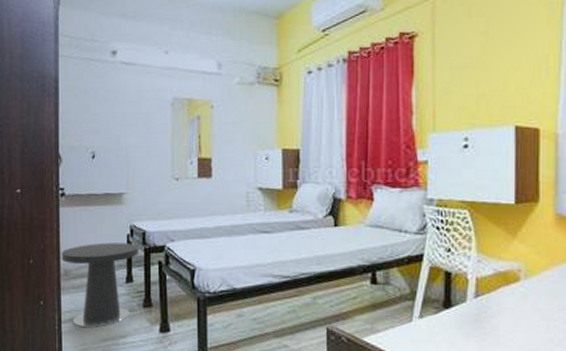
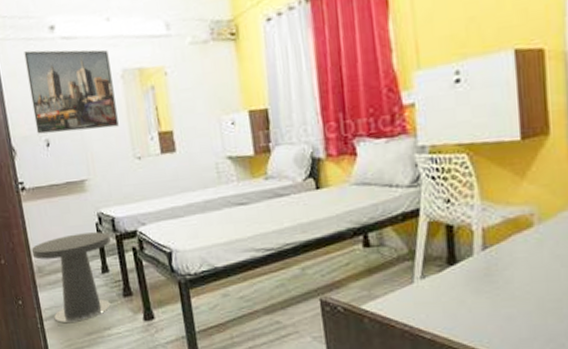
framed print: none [84,70,162,148] -> present [24,49,119,134]

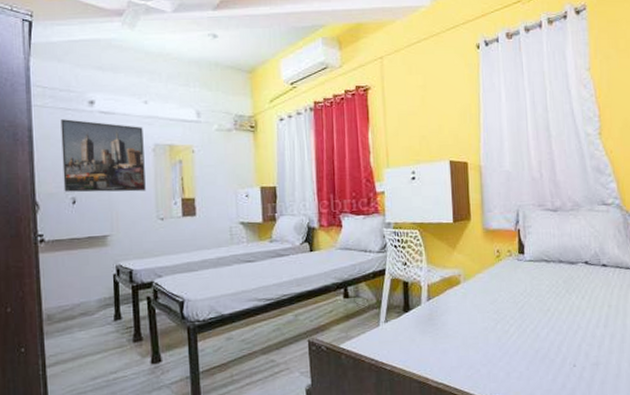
side table: present [31,231,111,323] -> none [42,282,126,369]

